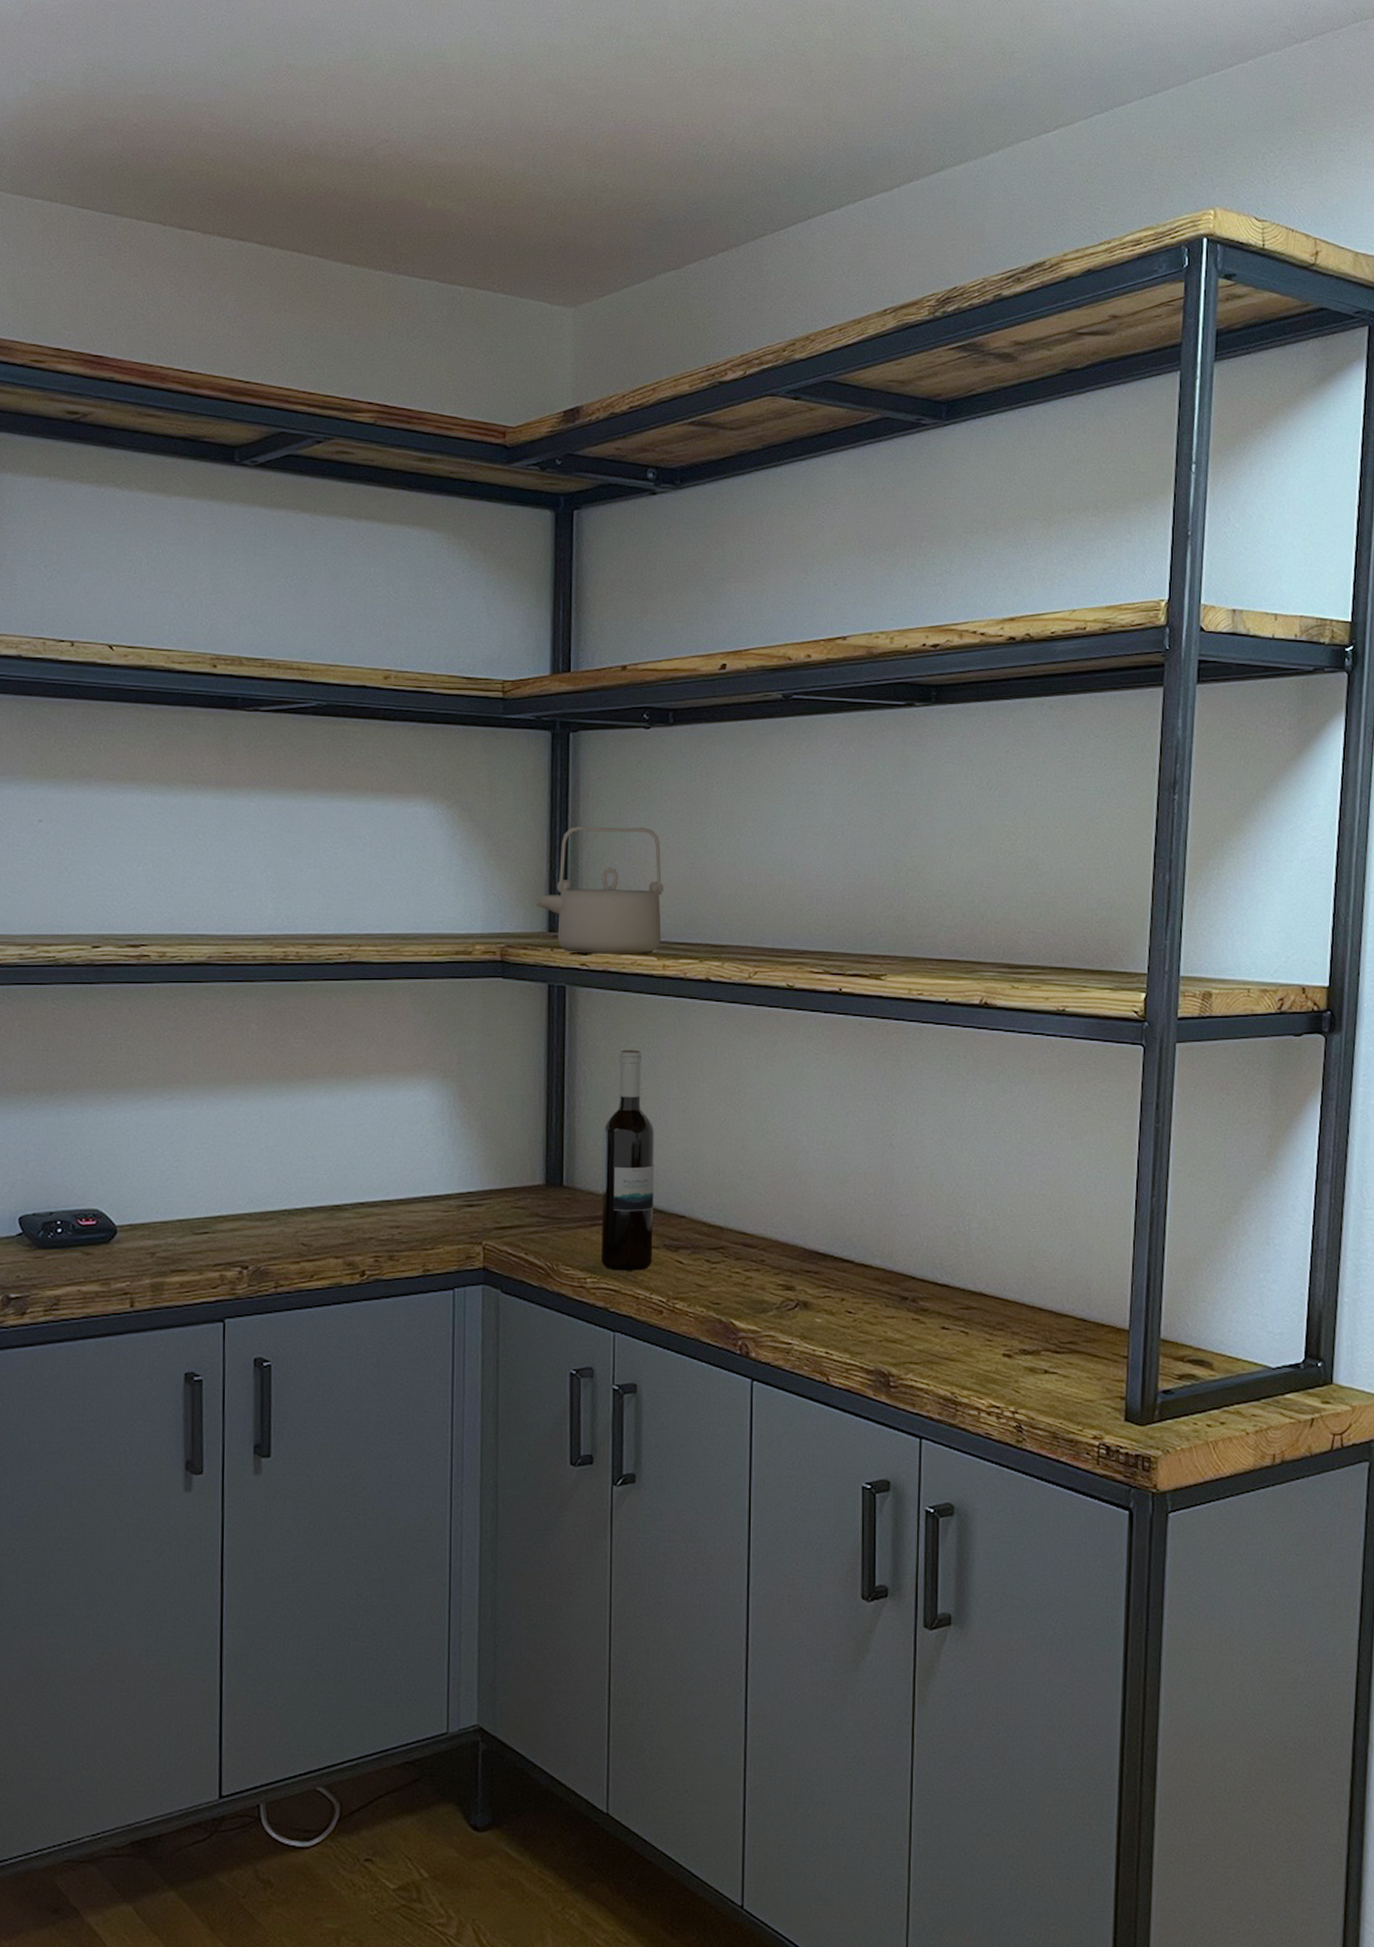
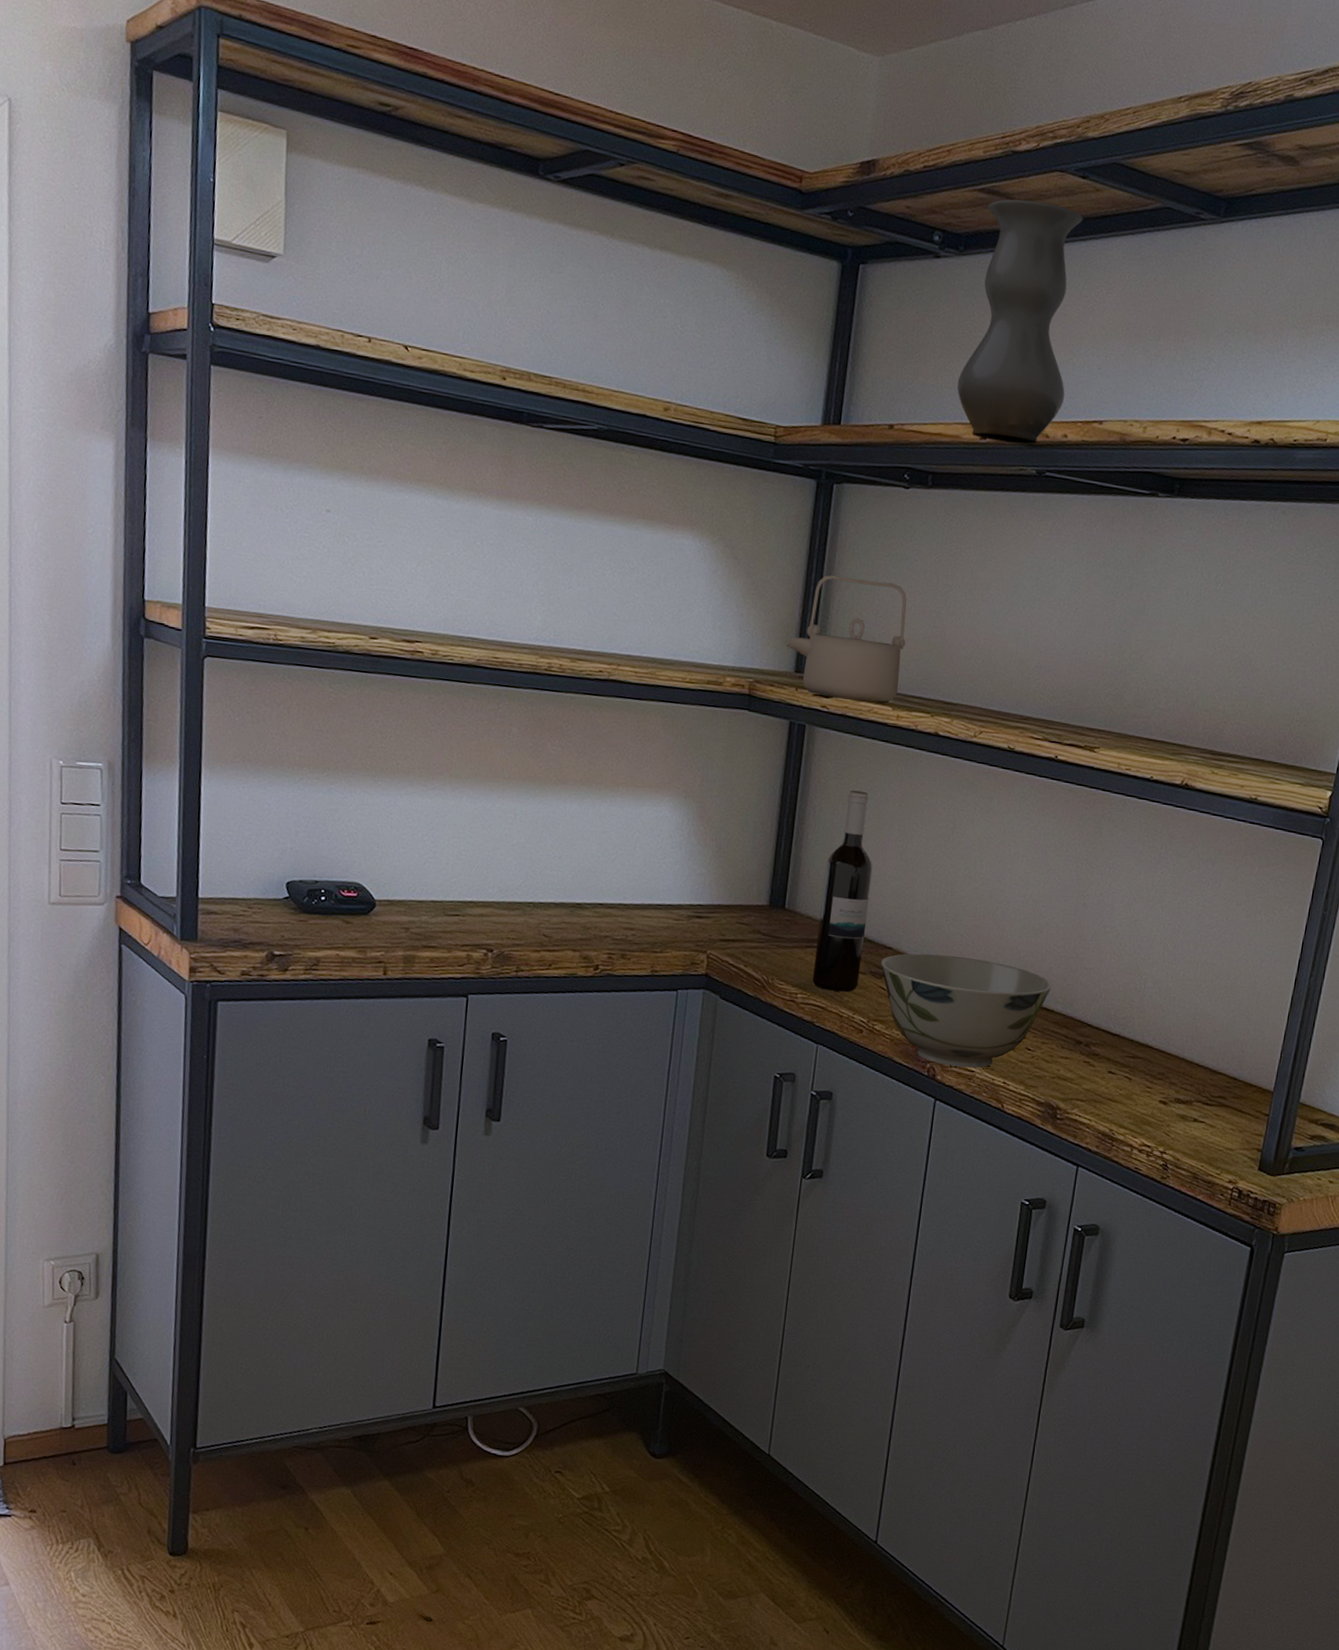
bowl: none [675,1218,867,1340] -> present [881,953,1053,1069]
vase: none [688,427,804,670] -> present [957,199,1083,445]

